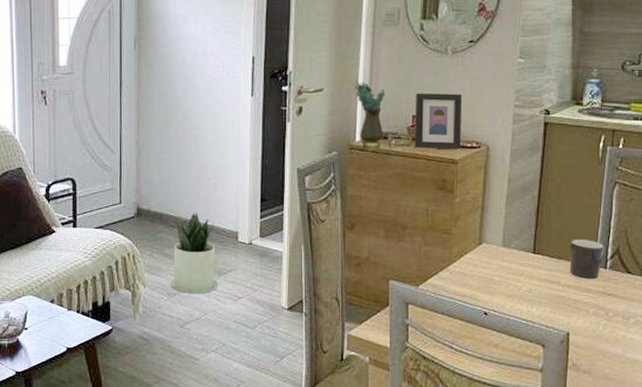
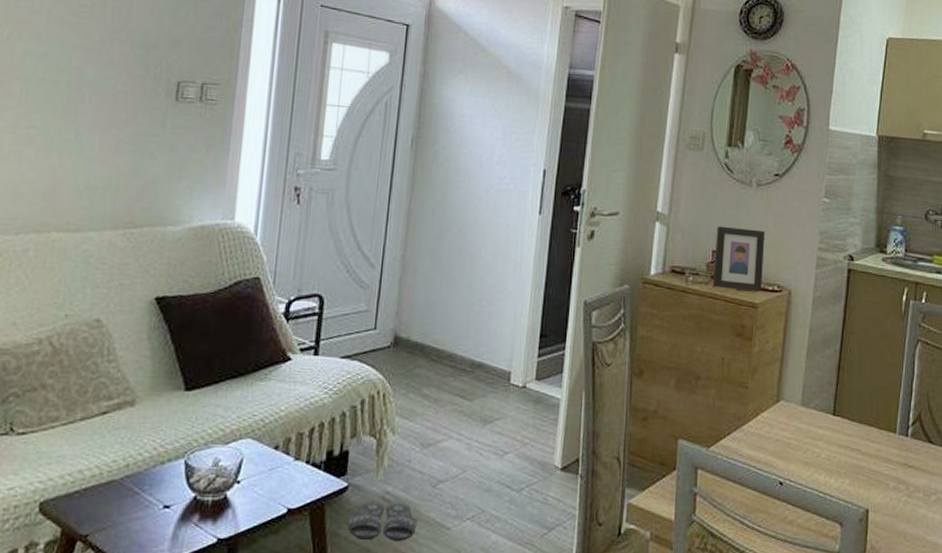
slippers: none [116,340,172,369] -> present [348,501,418,540]
planter: present [169,212,219,294] -> none [424,345,484,447]
vase: present [355,81,385,150] -> none [653,206,685,286]
mug: present [569,239,605,282] -> none [869,401,907,451]

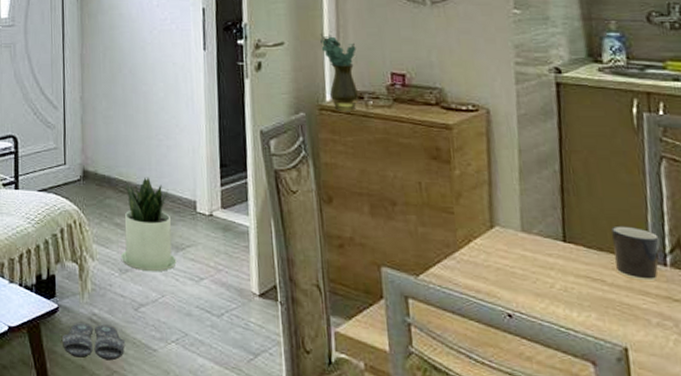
planter: none [424,345,484,447] -> present [120,177,177,272]
vase: none [653,206,685,286] -> present [320,34,359,111]
picture frame: present [712,226,764,292] -> none [392,47,454,112]
mug: none [869,401,907,451] -> present [611,225,661,282]

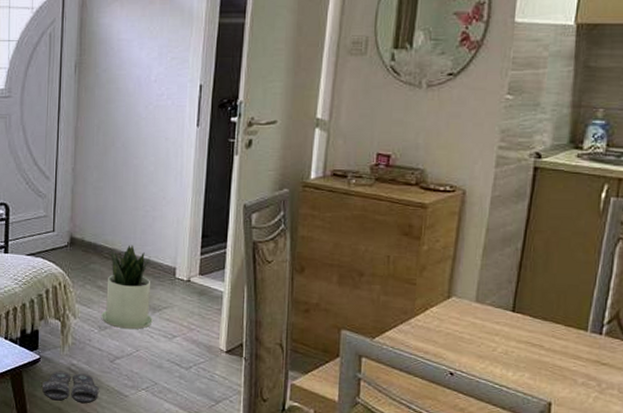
vase: present [320,34,359,111] -> none [313,113,347,188]
mug: present [611,225,661,282] -> none [555,299,602,348]

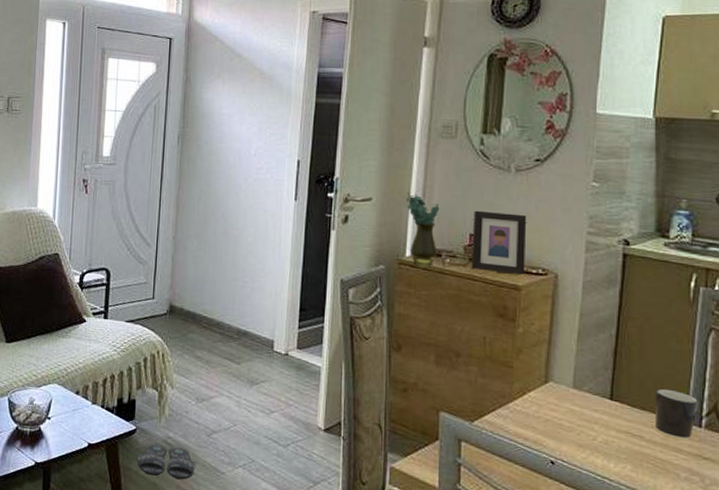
planter: present [101,245,153,330] -> none [198,315,250,403]
vase: none [313,113,347,188] -> present [407,192,440,267]
picture frame: none [377,129,436,193] -> present [471,210,526,275]
mug: none [555,299,602,348] -> present [654,388,699,441]

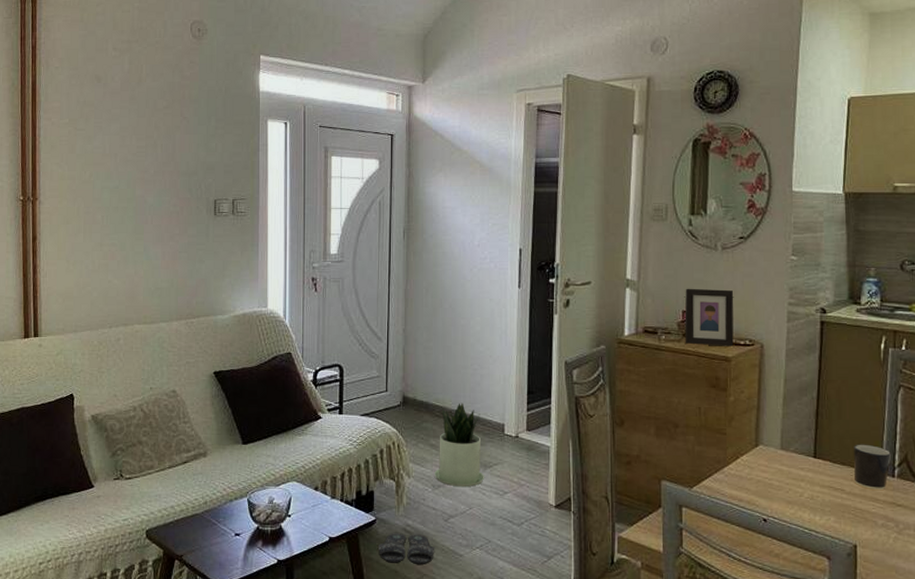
planter: none [198,315,250,403] -> present [434,402,484,487]
vase: present [407,192,440,267] -> none [623,274,654,344]

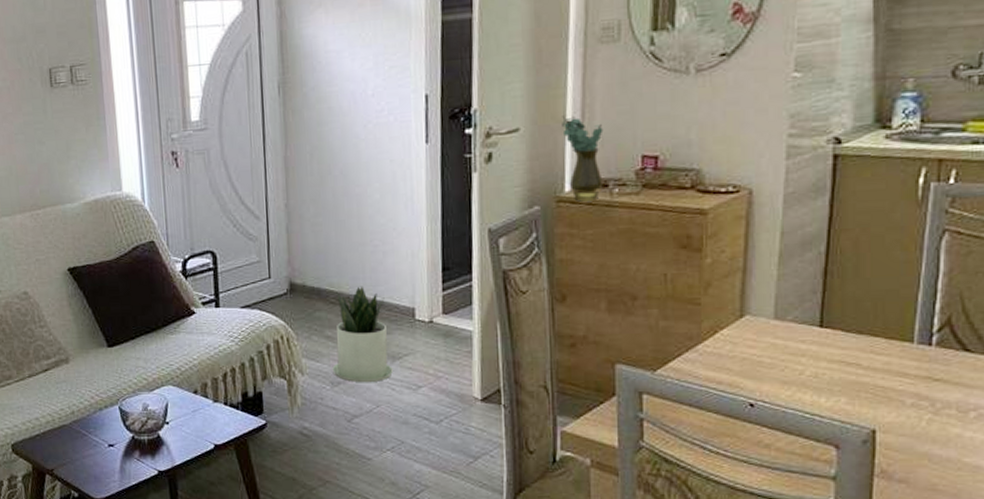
slippers: present [379,532,435,564] -> none [272,436,338,470]
vase: none [623,274,654,344] -> present [562,115,603,202]
picture frame: present [684,288,734,346] -> none [645,124,711,197]
mug: present [853,444,892,491] -> none [874,306,929,363]

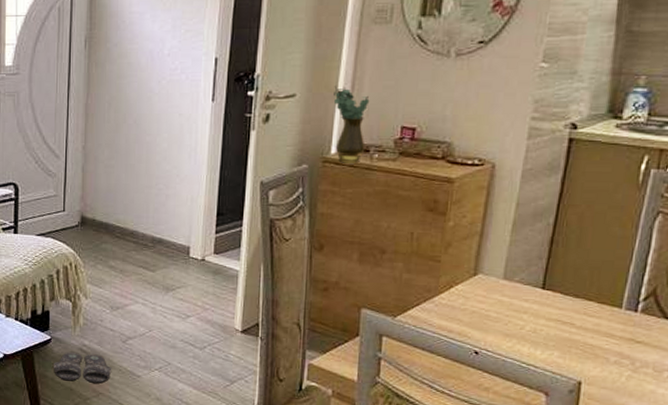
slippers: none [272,436,338,470] -> present [54,351,112,384]
planter: present [332,286,393,383] -> none [113,224,166,310]

